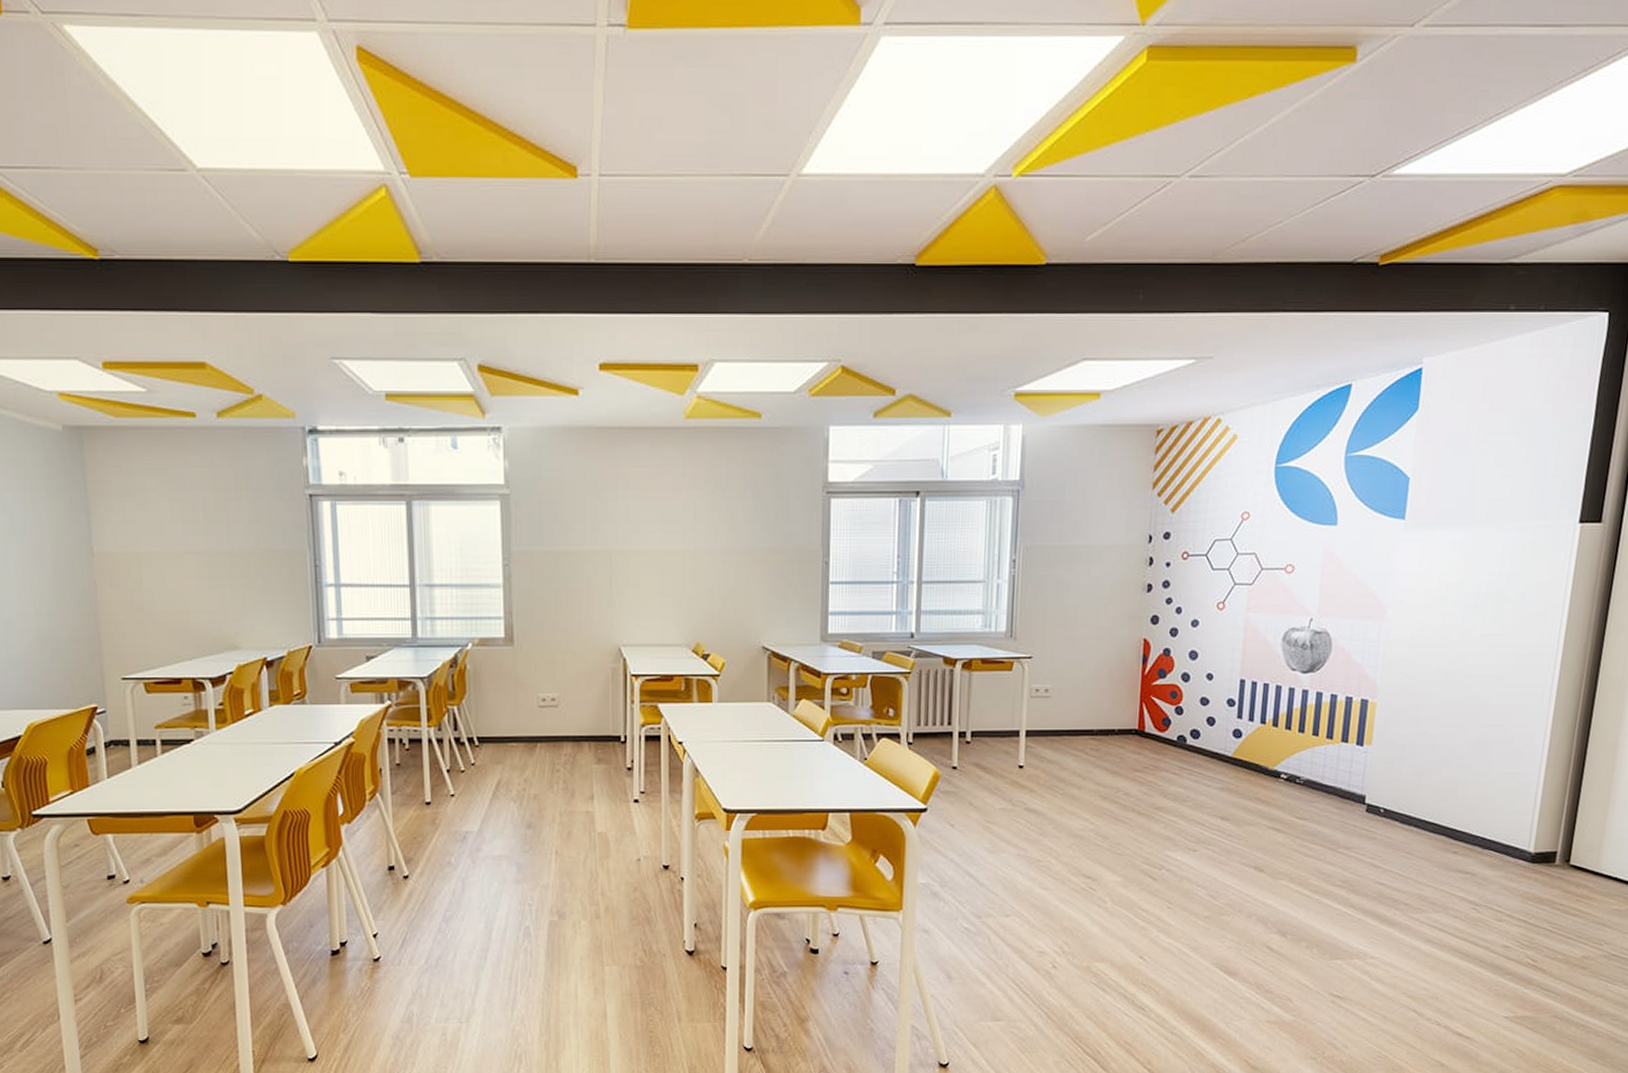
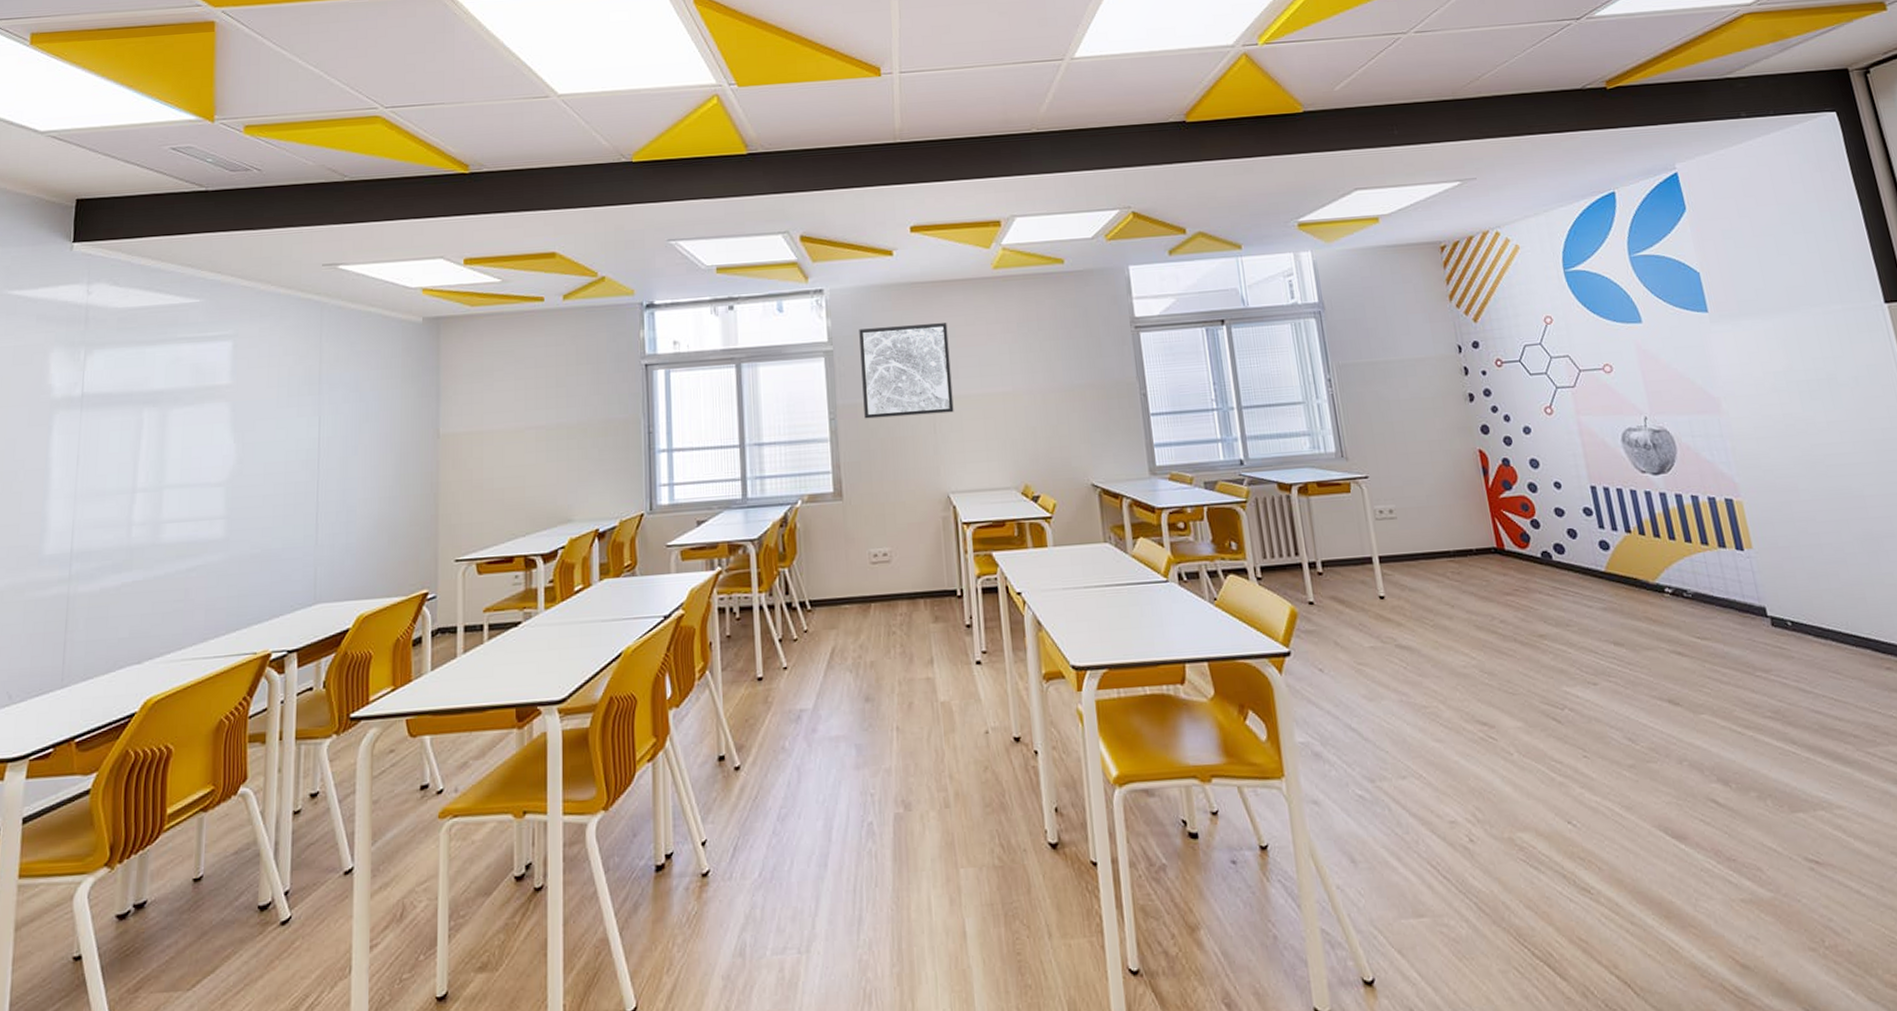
wall art: none [538,473,632,567] -> present [859,323,954,419]

